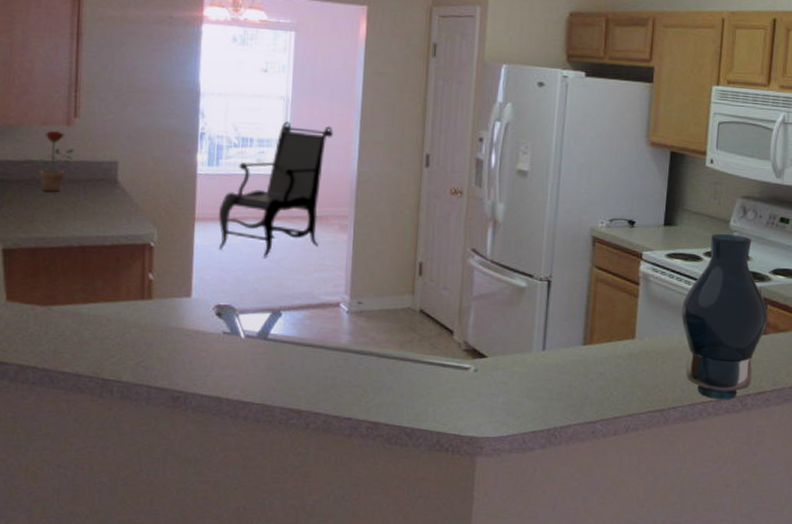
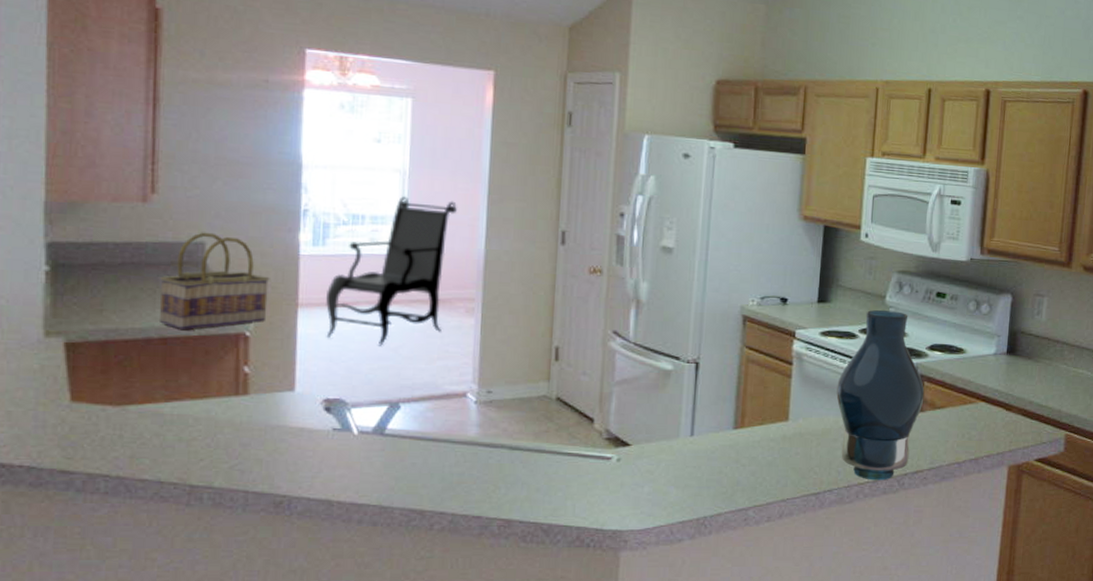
decorative plant: present [26,130,73,192] -> none [92,208,151,277]
basket: none [80,152,172,241] -> present [160,232,270,331]

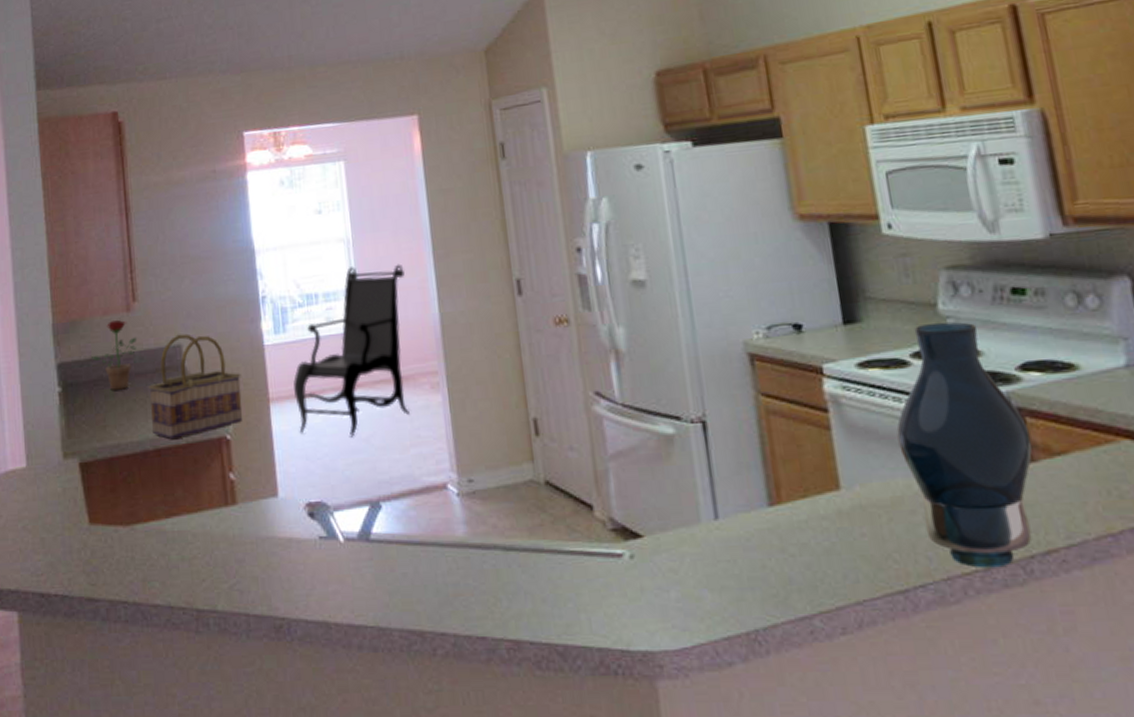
decorative plant: none [92,208,151,277] -> present [92,319,137,390]

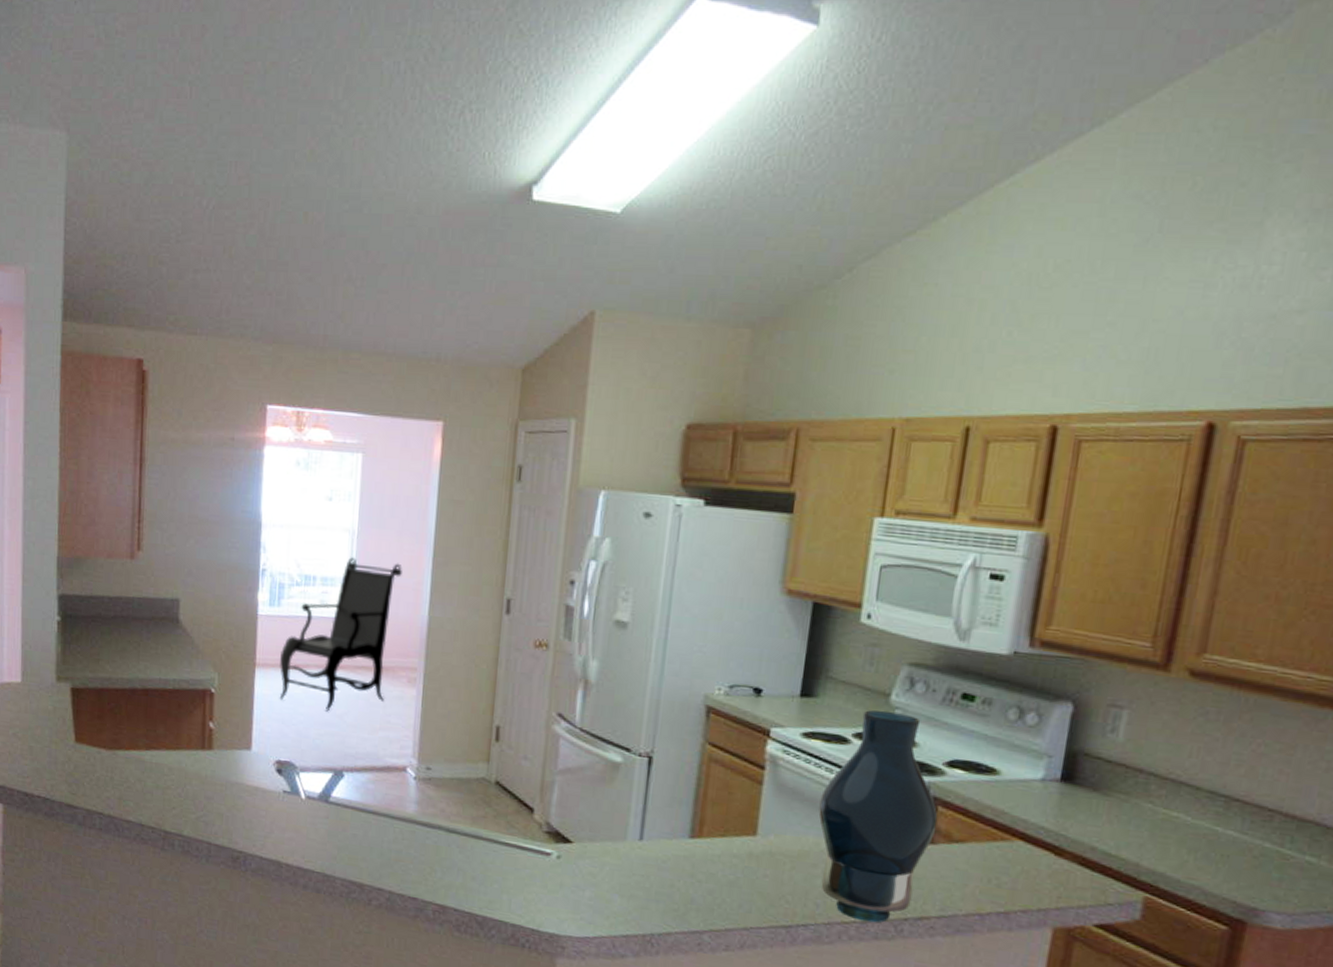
decorative plant: present [92,319,137,390] -> none [92,564,137,630]
basket: present [148,333,243,440] -> none [143,589,232,684]

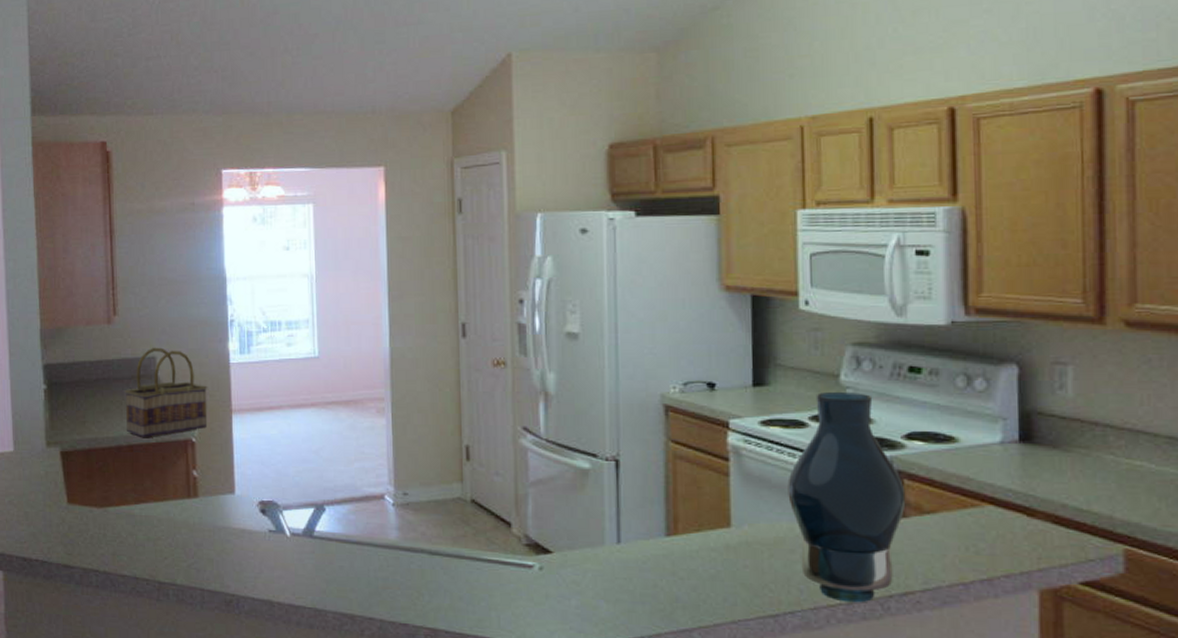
basket: none [143,589,232,684] -> present [125,347,208,438]
armchair: present [279,557,403,712] -> none [254,300,361,449]

